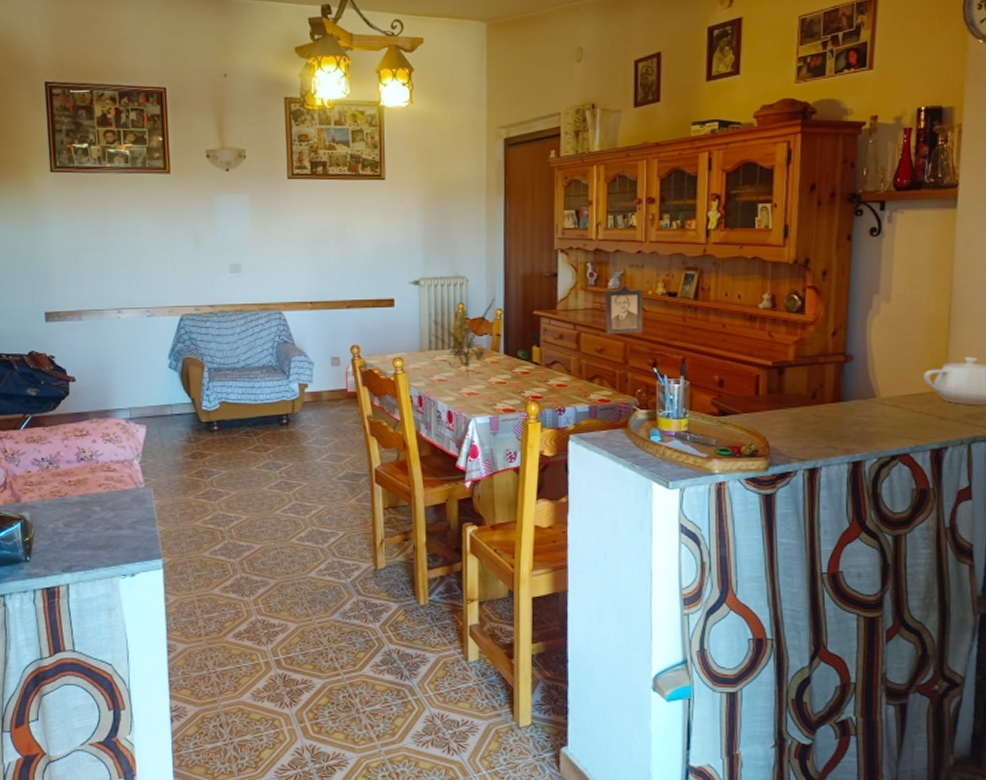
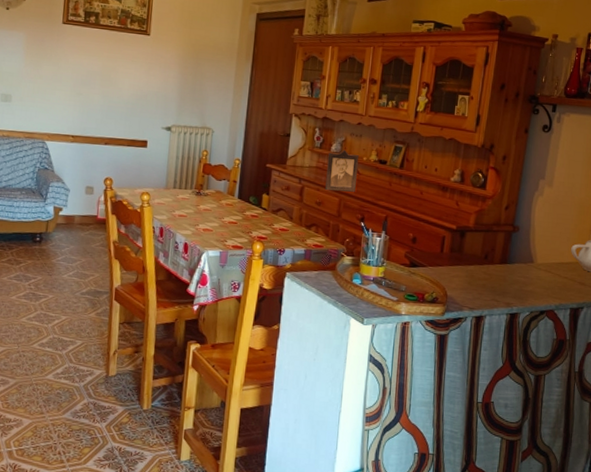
flower arrangement: present [432,298,495,379] -> none [178,149,235,216]

